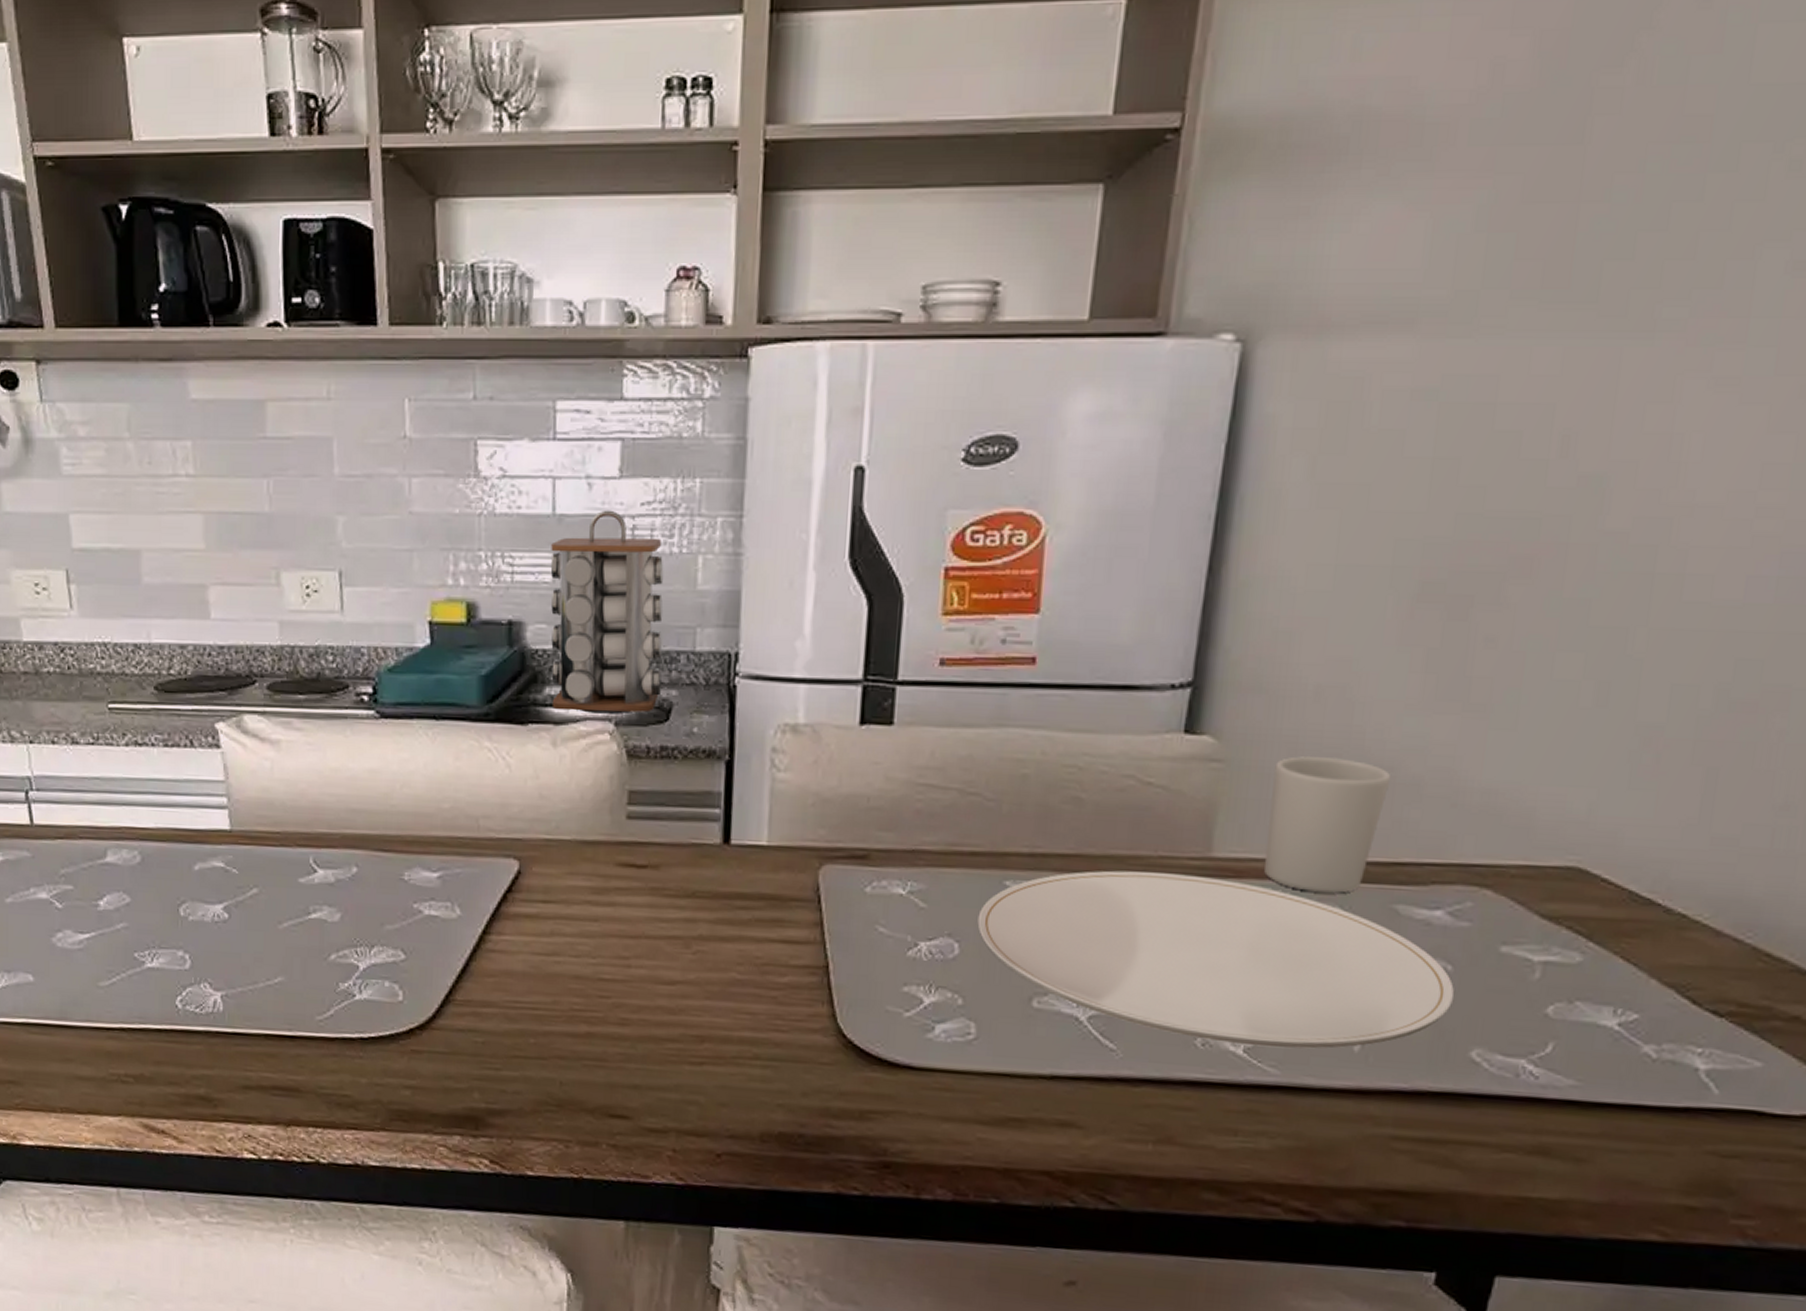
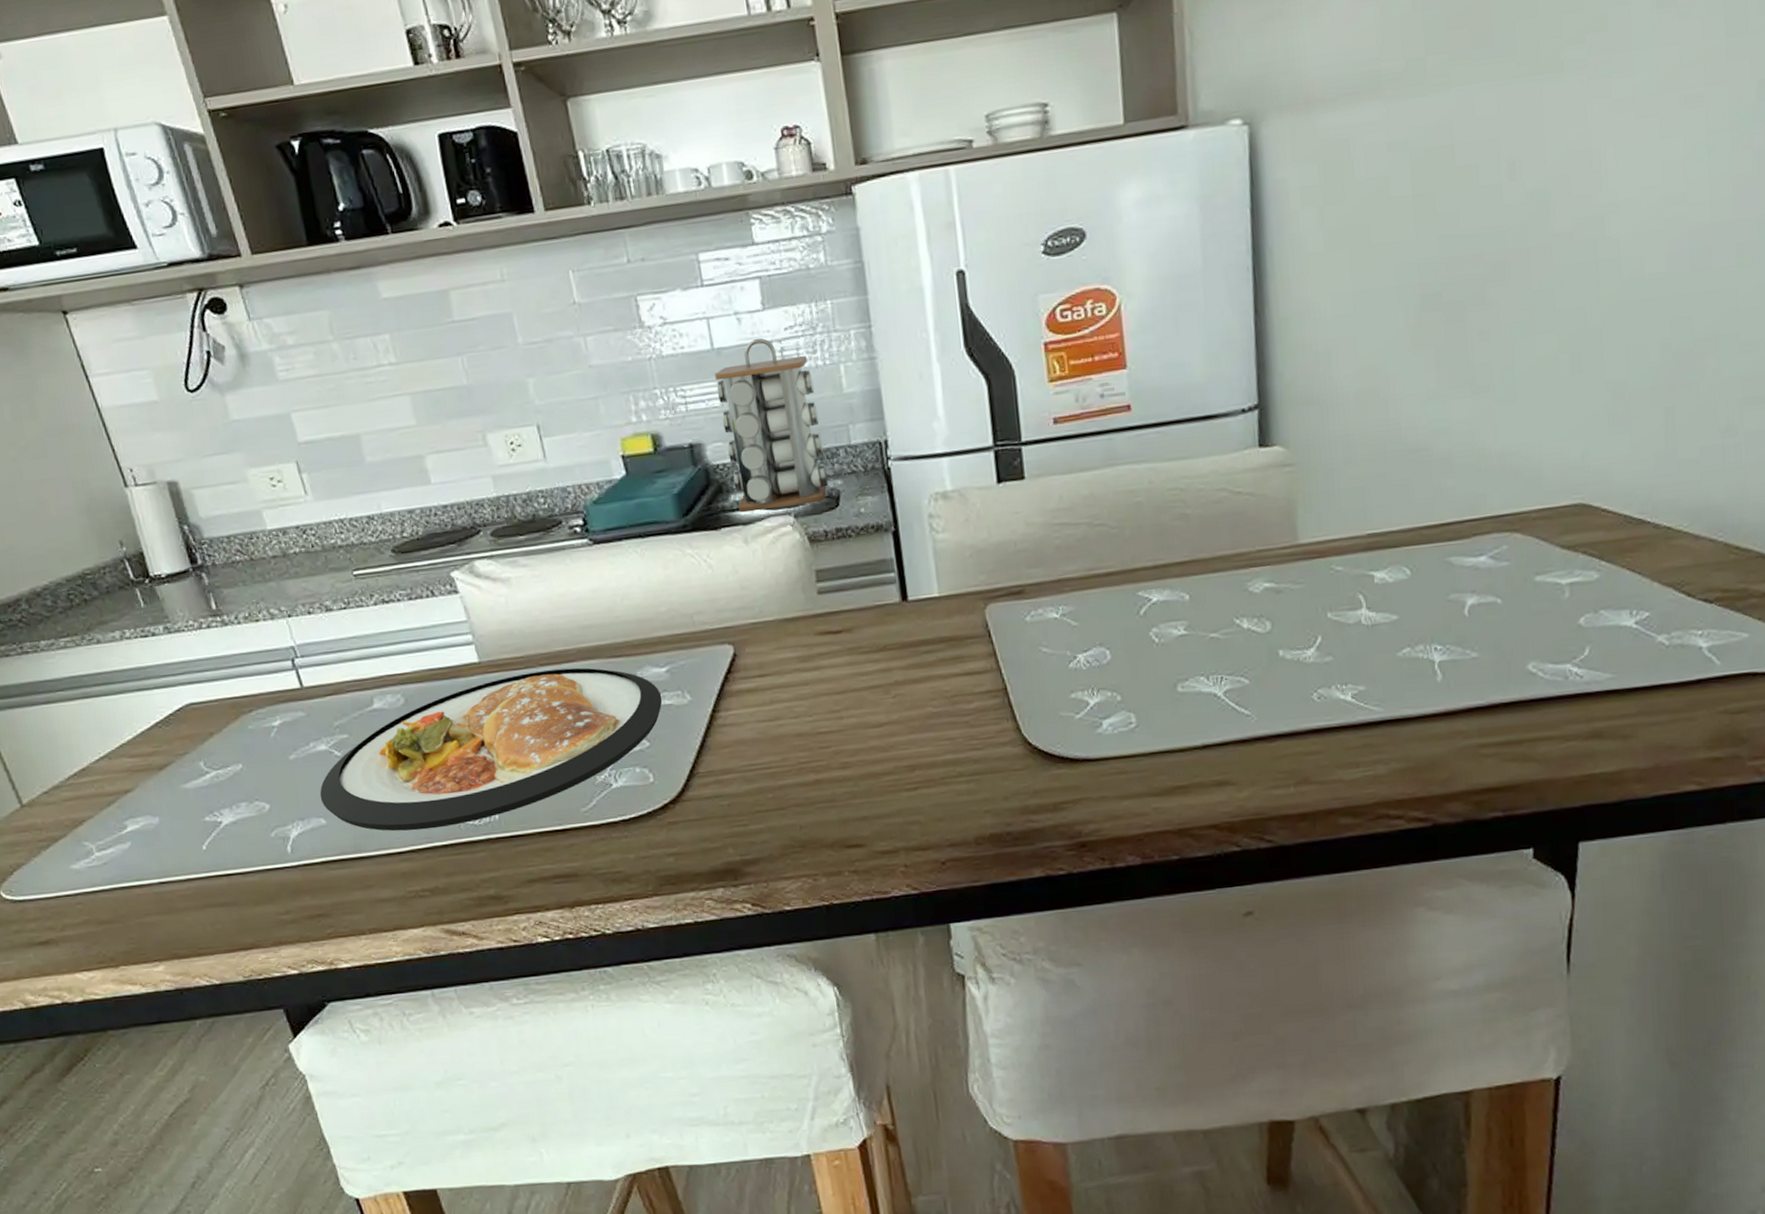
dish: none [32,852,428,1009] -> present [319,668,663,831]
plate: present [977,870,1455,1049] -> none [1121,560,1507,693]
mug: present [1263,755,1391,893] -> none [1335,447,1427,559]

